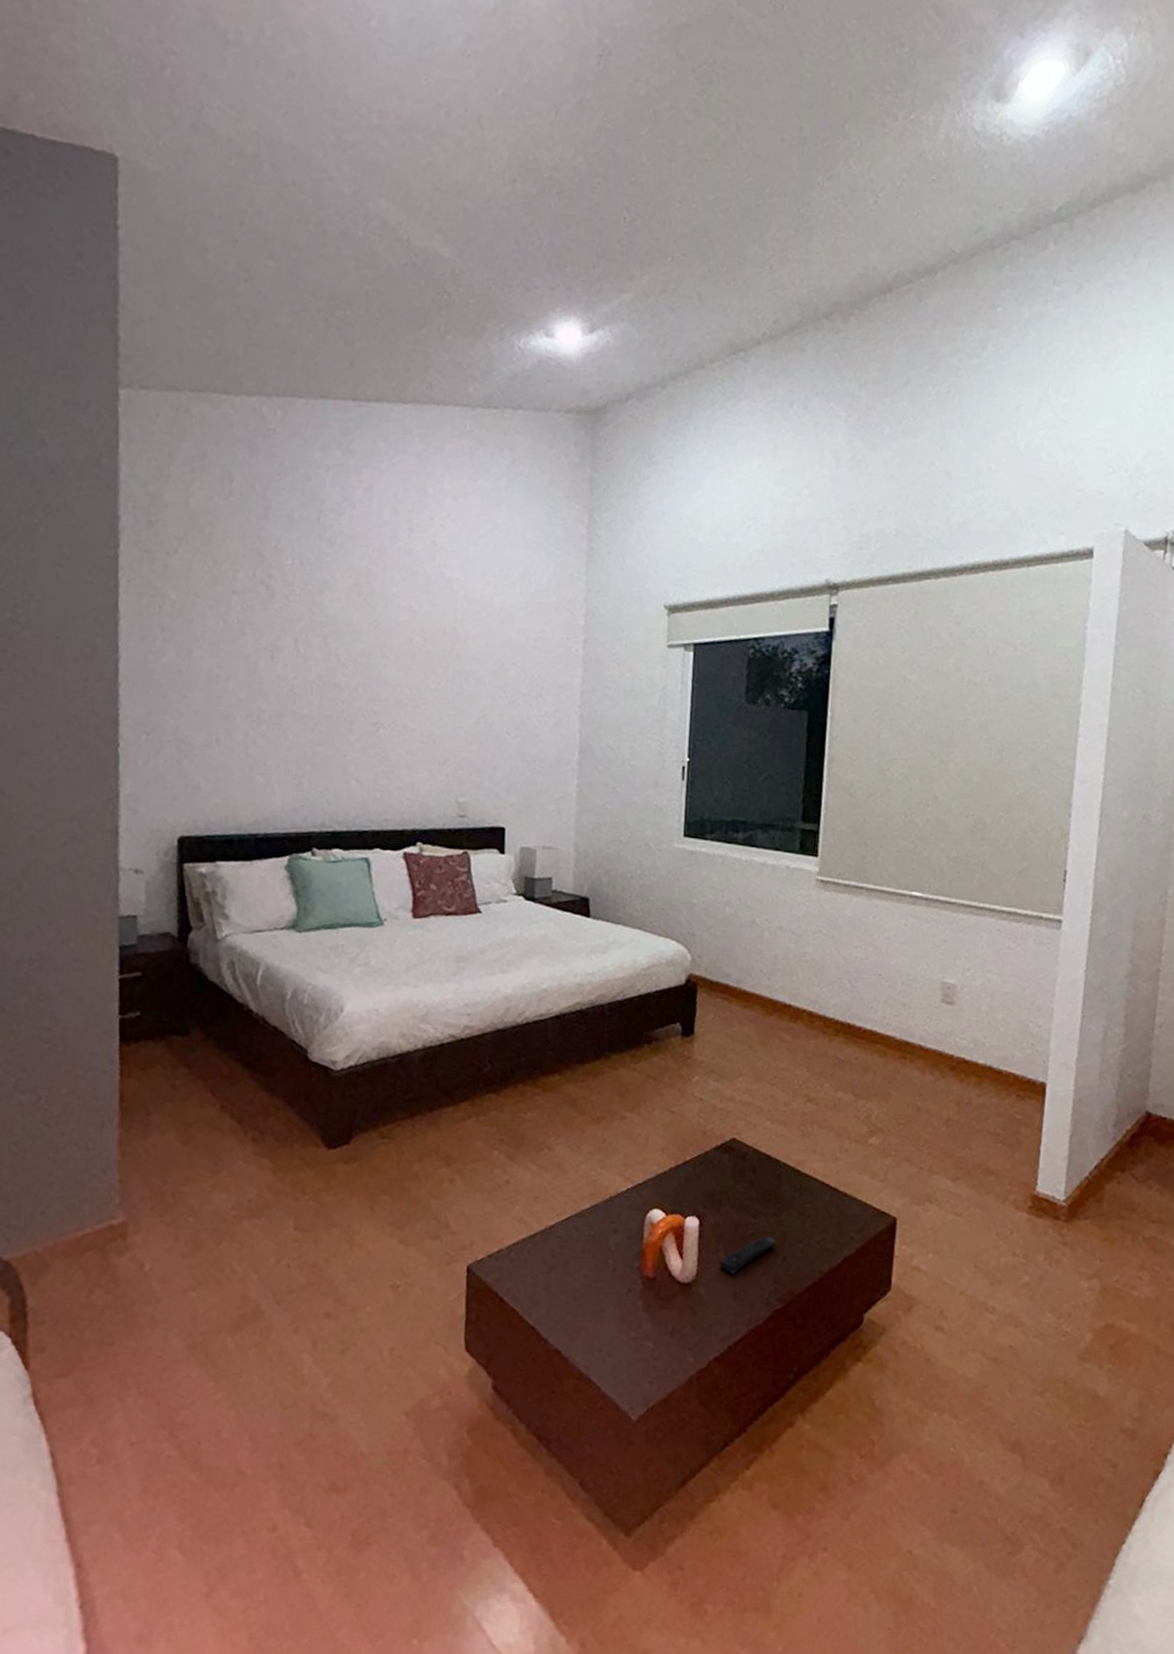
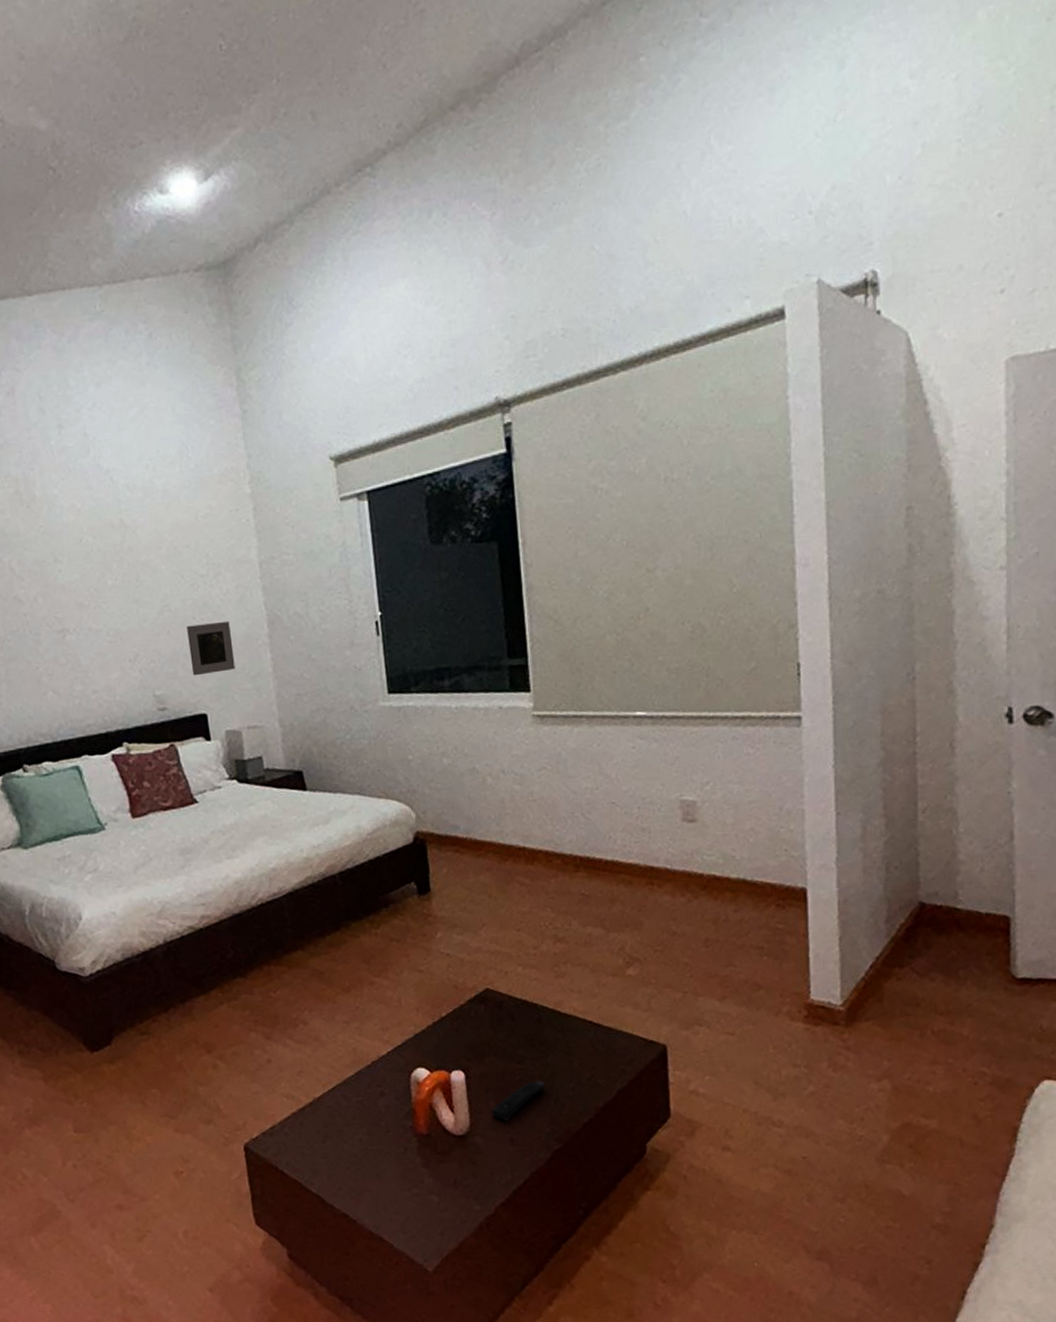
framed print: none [497,740,543,790] -> present [187,622,236,676]

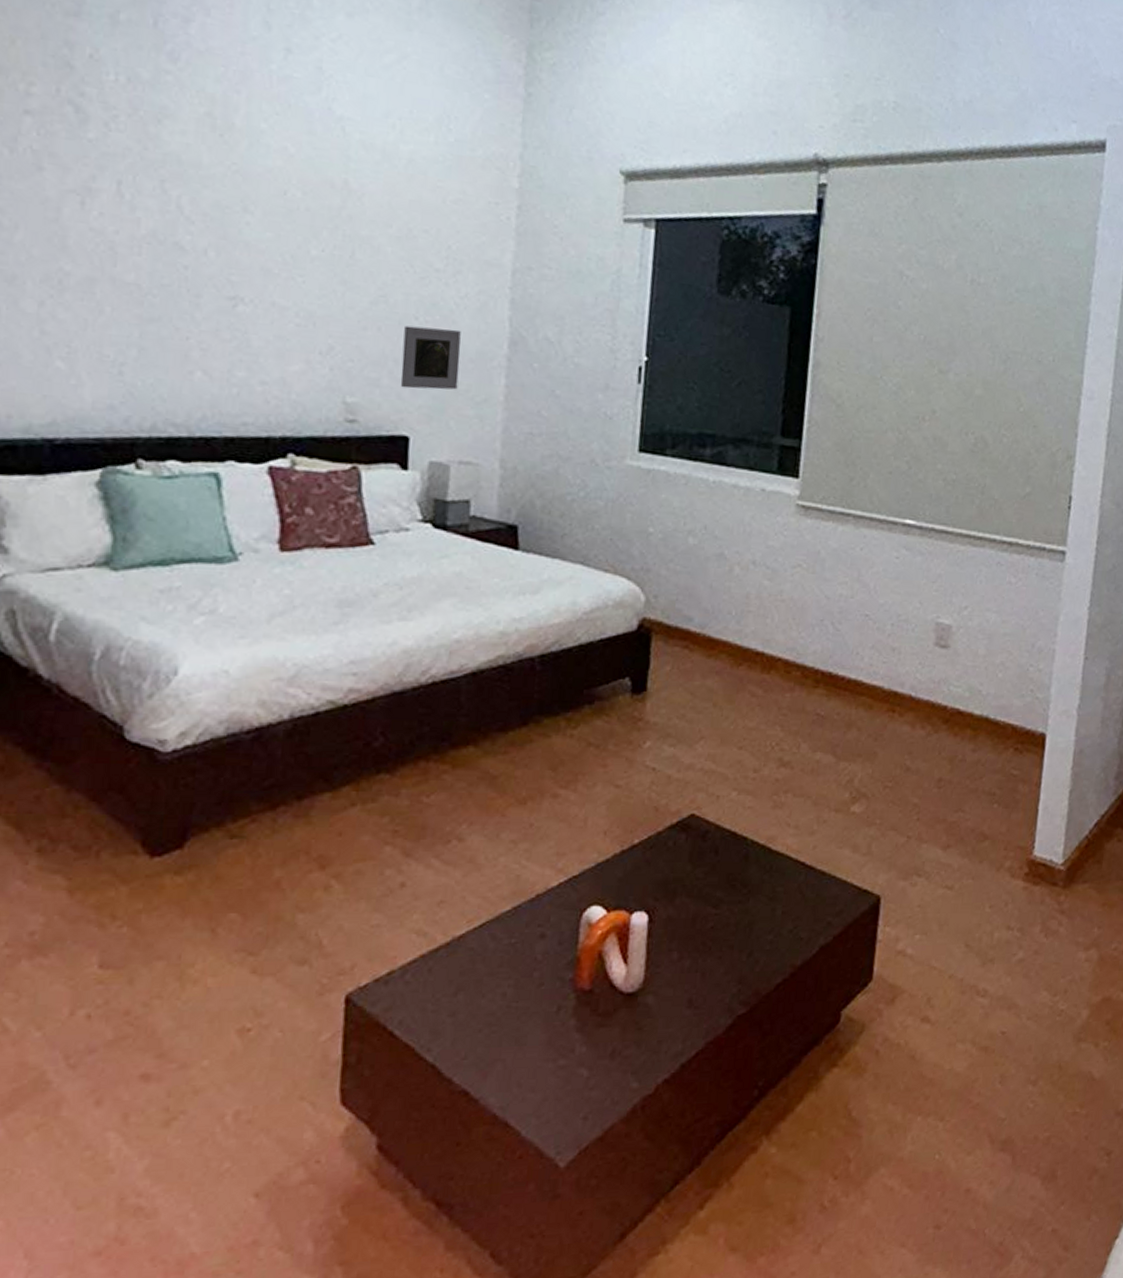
remote control: present [491,1080,546,1121] -> none [671,929,740,977]

